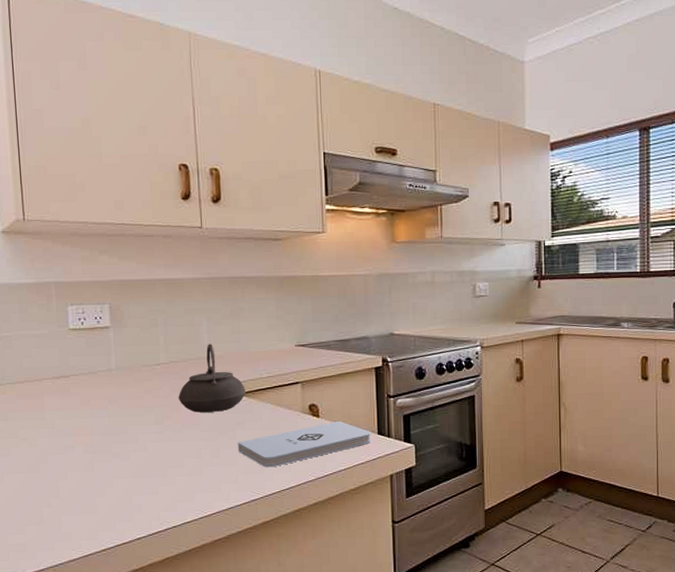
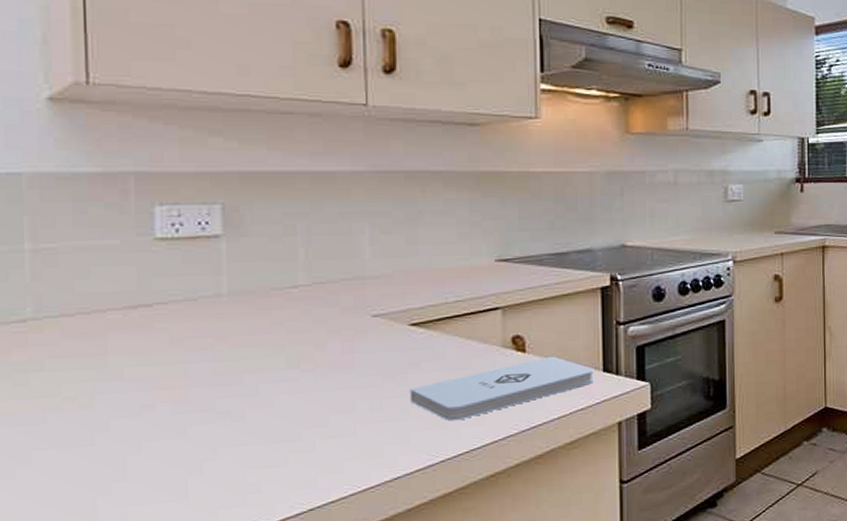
teapot: present [178,344,246,413] -> none [324,258,425,351]

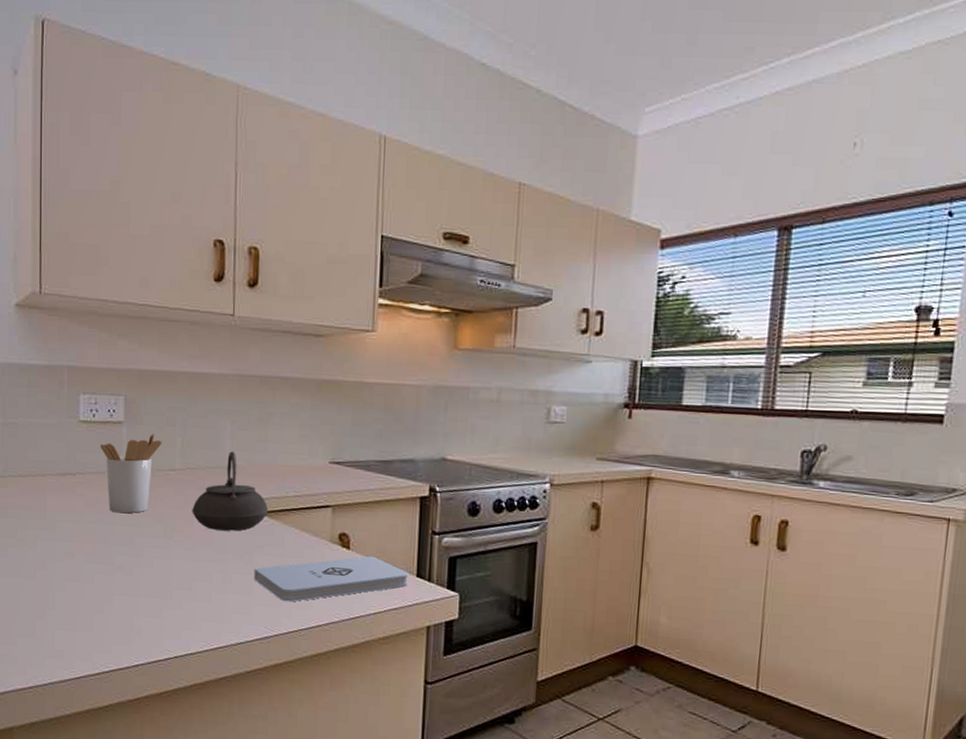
utensil holder: none [188,246,278,347] -> present [100,434,162,514]
teapot: none [324,258,425,351] -> present [192,451,269,531]

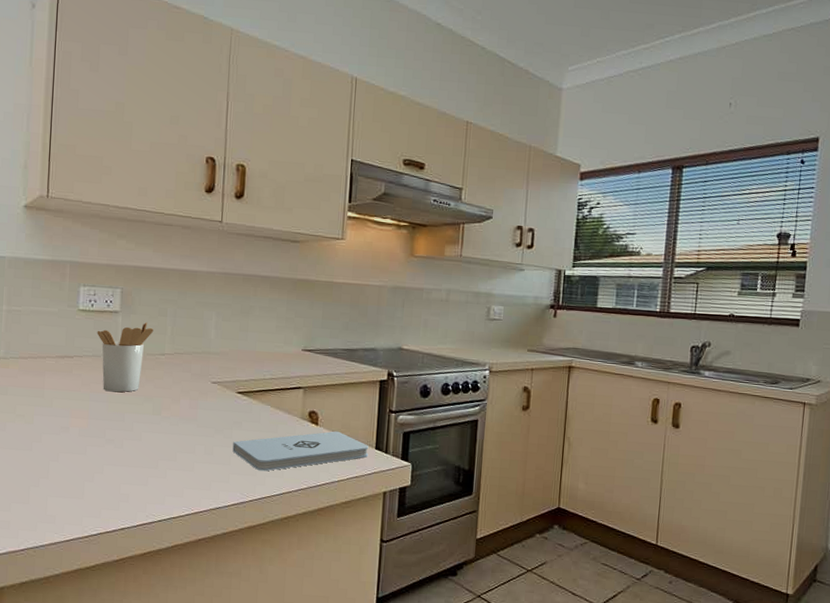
teapot: present [192,451,269,531] -> none [178,339,248,409]

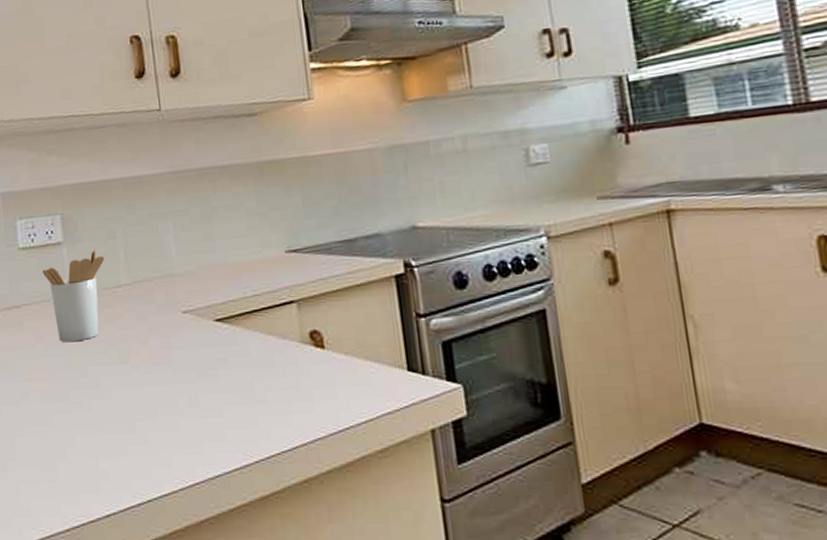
notepad: present [232,431,369,472] -> none [221,353,400,420]

